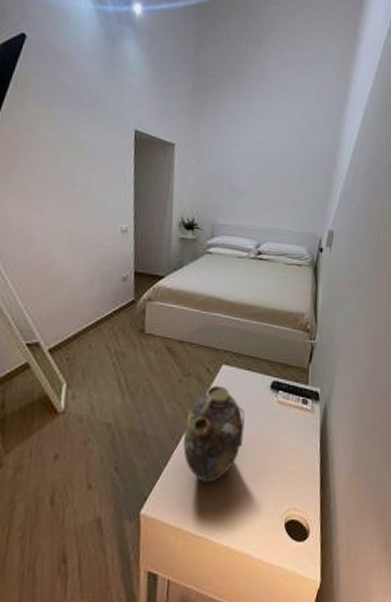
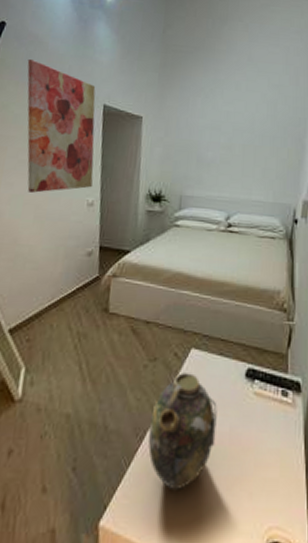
wall art: none [52,77,127,219] -> present [27,58,96,193]

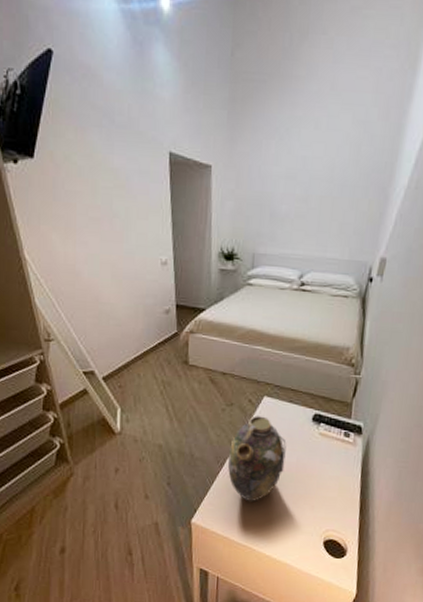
wall art: present [27,58,96,193] -> none [83,97,166,252]

